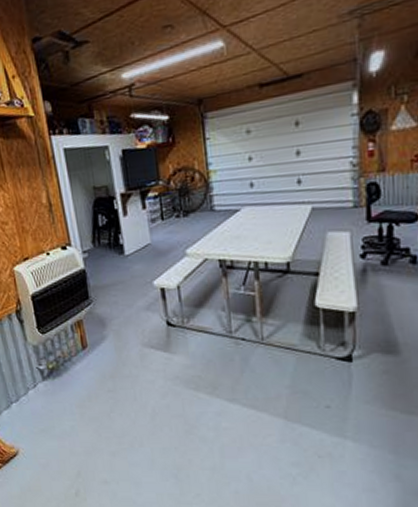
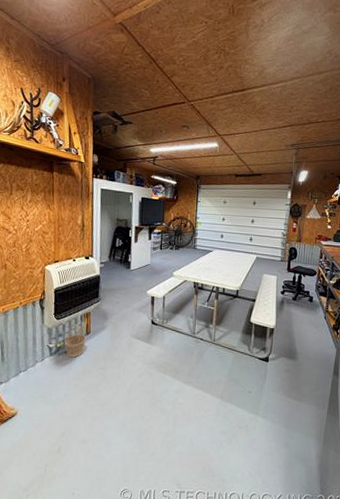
basket: none [56,337,85,380] -> present [64,324,87,358]

